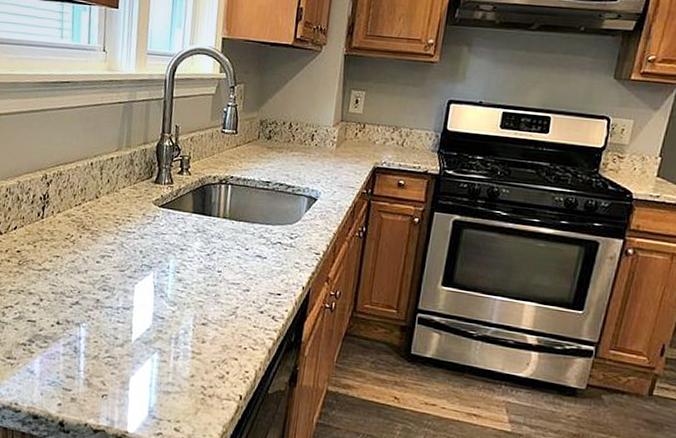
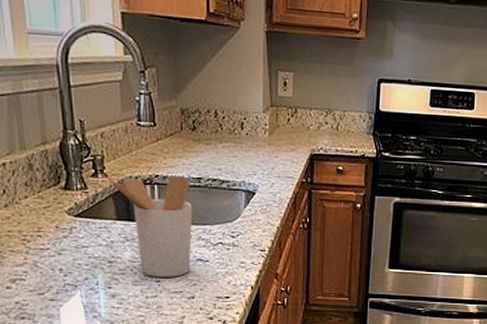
utensil holder: none [190,174,259,270] -> present [107,175,193,277]

